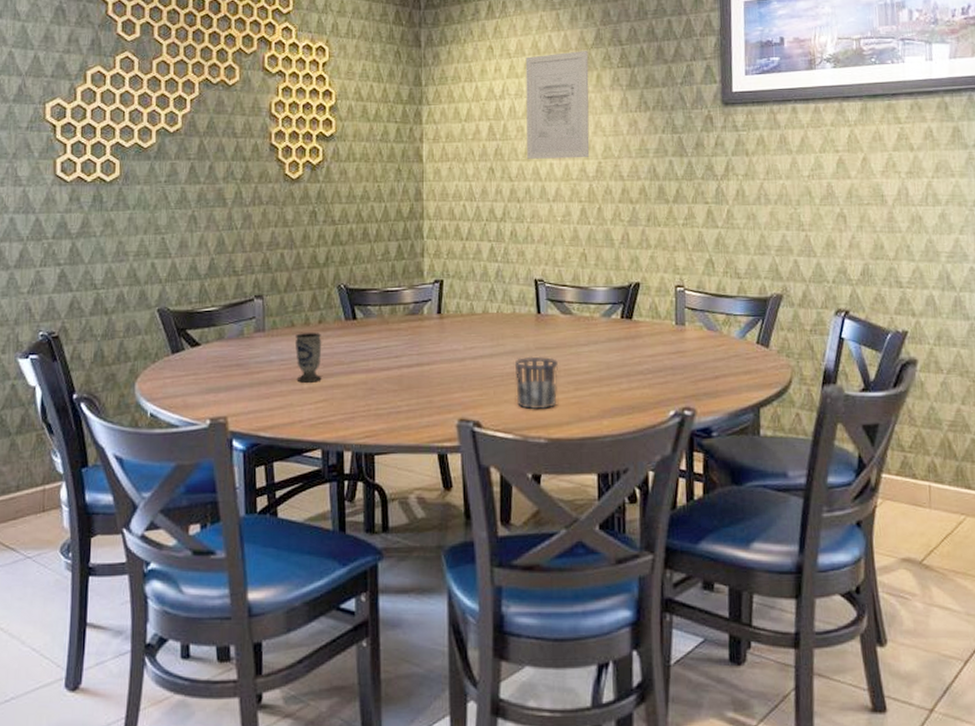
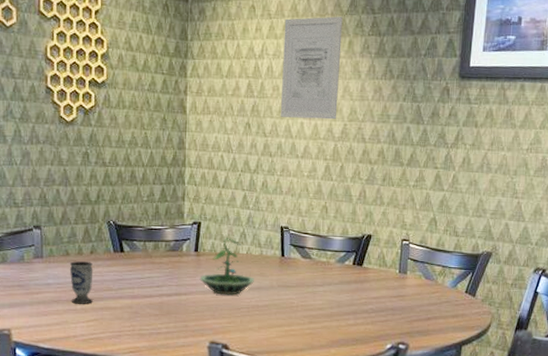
terrarium: none [444,296,507,362] -> present [199,238,254,295]
cup: present [514,356,559,410] -> none [259,292,297,338]

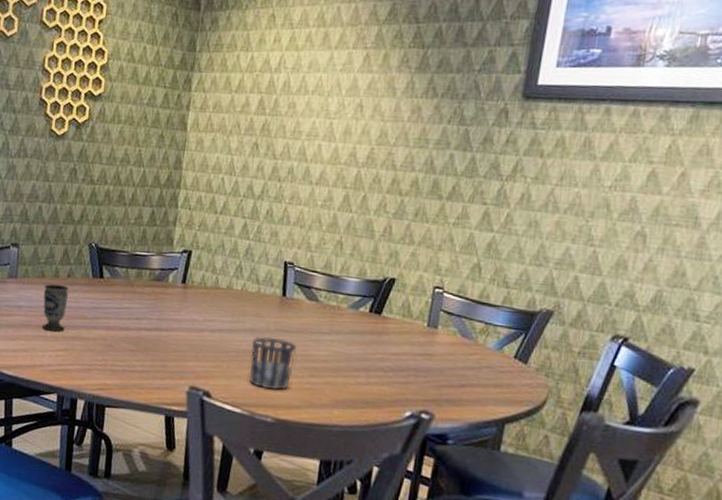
terrarium: present [199,238,254,295] -> none [184,270,248,336]
cup: none [259,292,297,338] -> present [248,336,297,391]
wall art: present [281,16,343,120] -> none [295,26,379,143]

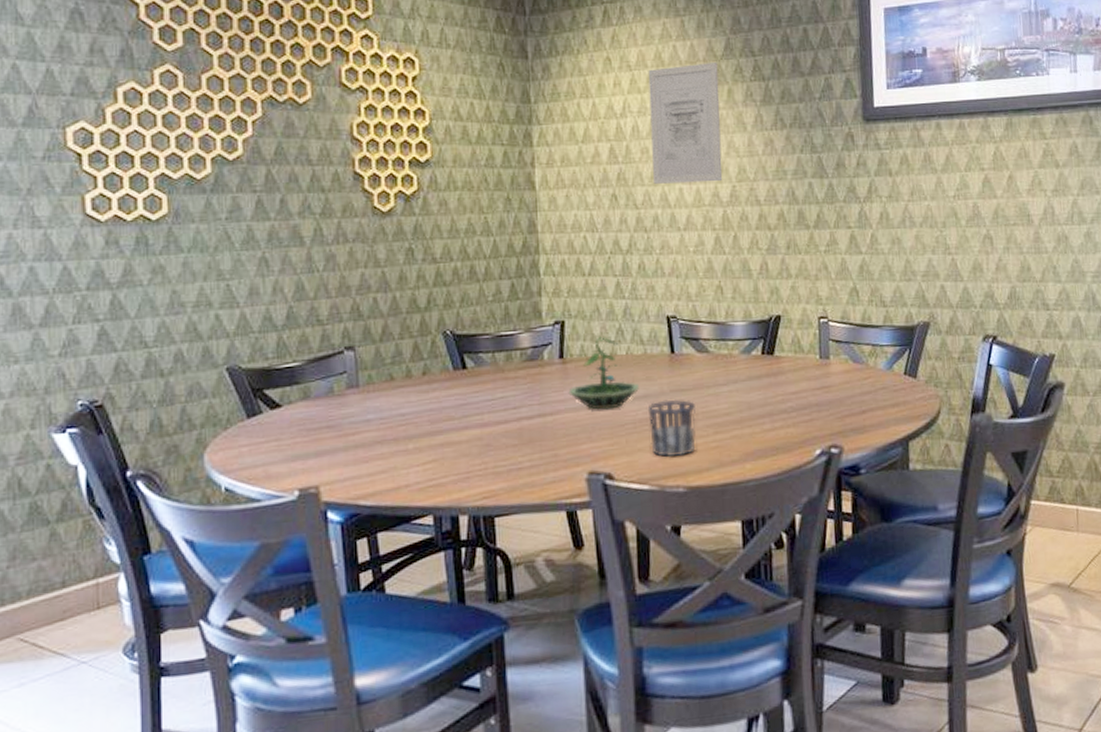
cup: present [41,284,69,332] -> none [395,386,429,443]
terrarium: none [184,270,248,336] -> present [568,337,639,410]
wall art: none [295,26,379,143] -> present [648,63,723,184]

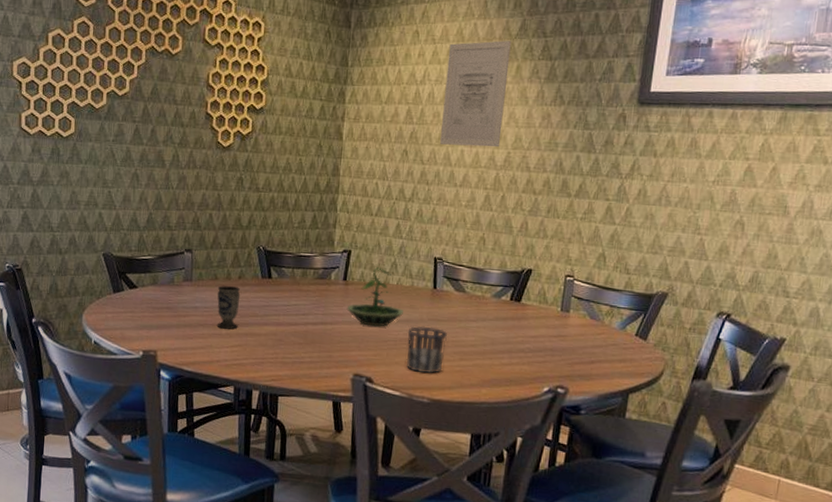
cup: none [395,386,429,443] -> present [216,286,241,329]

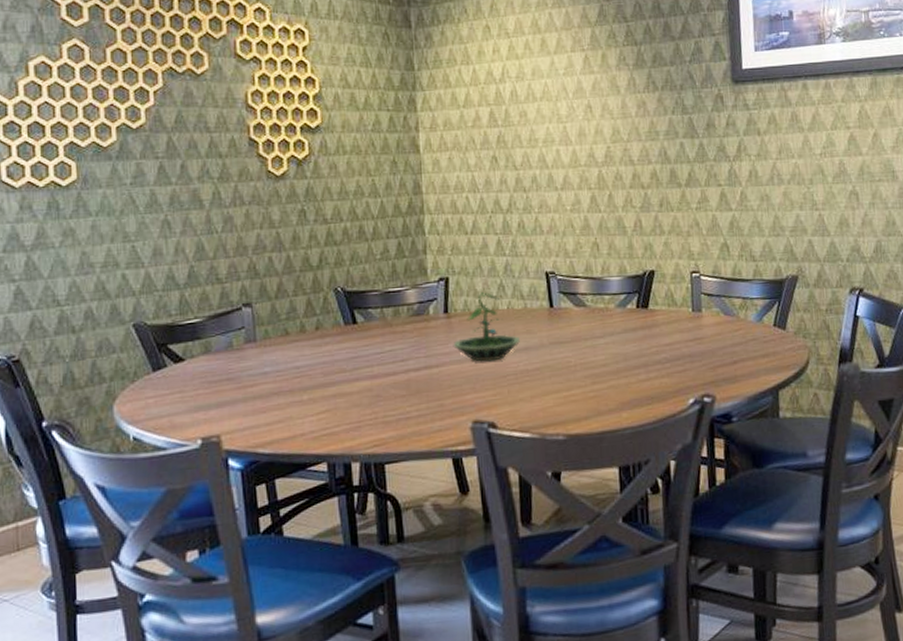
cup: present [216,286,241,329] -> none [290,340,323,394]
cup: present [406,326,448,374] -> none [528,351,575,407]
wall art: present [440,40,511,148] -> none [525,29,598,146]

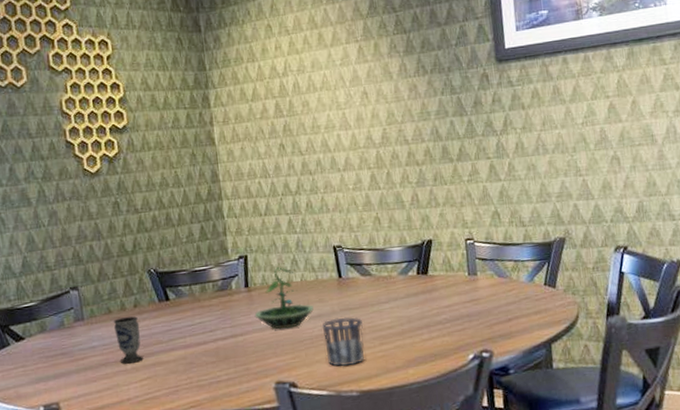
cup: none [290,340,323,394] -> present [113,316,143,364]
cup: none [528,351,575,407] -> present [321,317,364,367]

